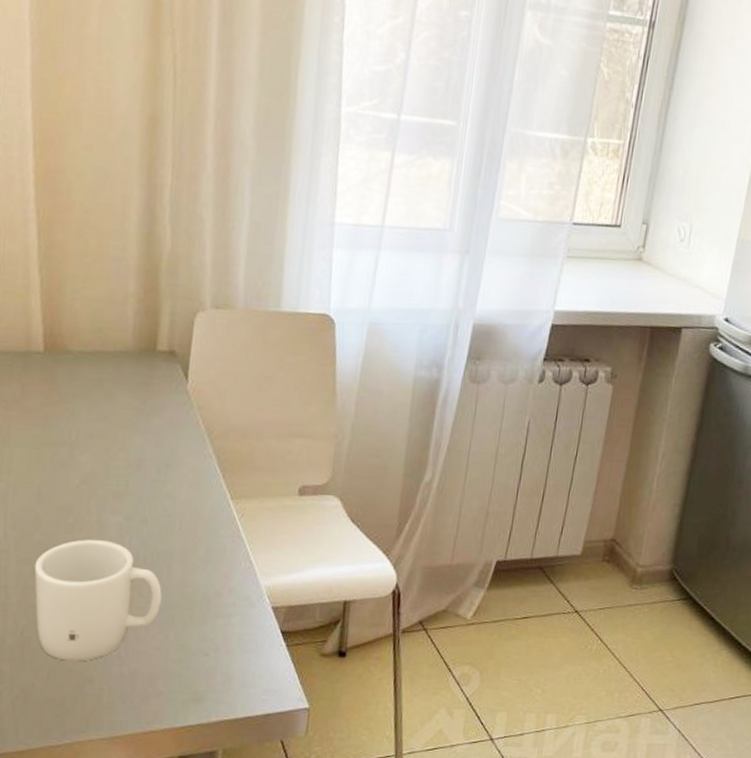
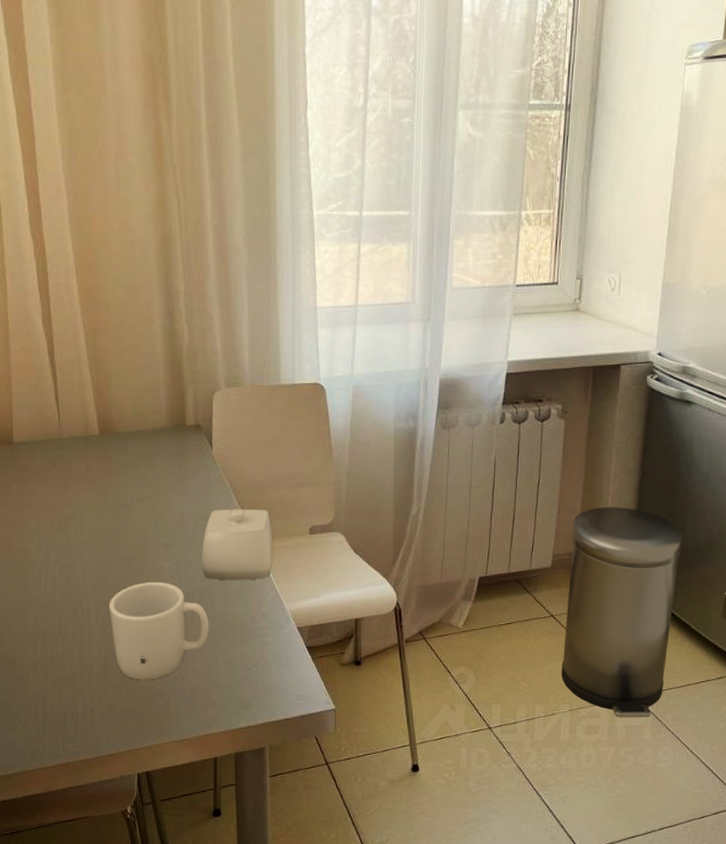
sugar bowl: none [159,457,255,546] -> present [201,509,274,581]
pedal bin: none [580,489,732,735] -> present [561,507,683,717]

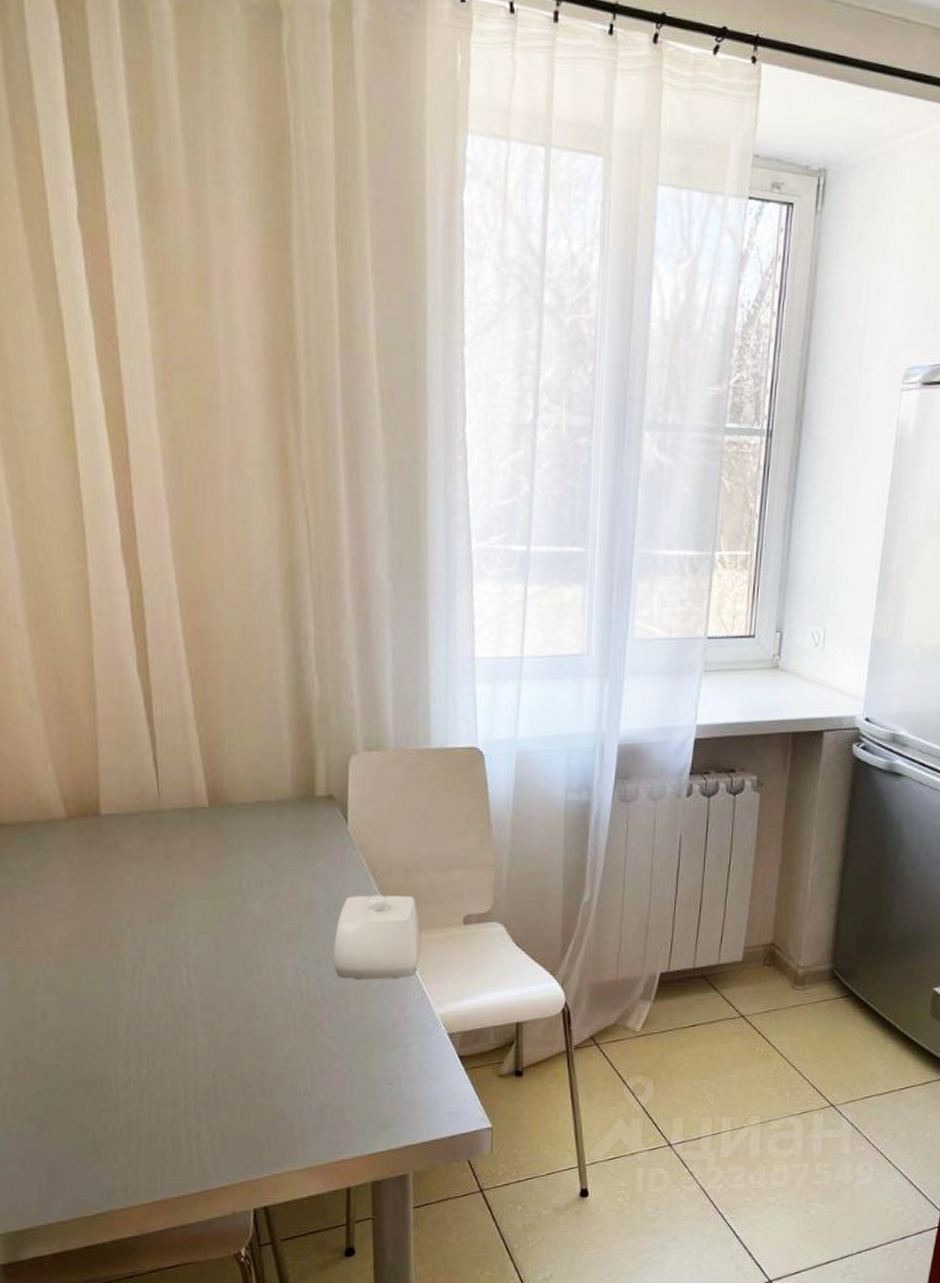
mug: present [109,582,209,680] -> none [219,982,342,1099]
pedal bin: present [561,507,683,717] -> none [752,892,889,1129]

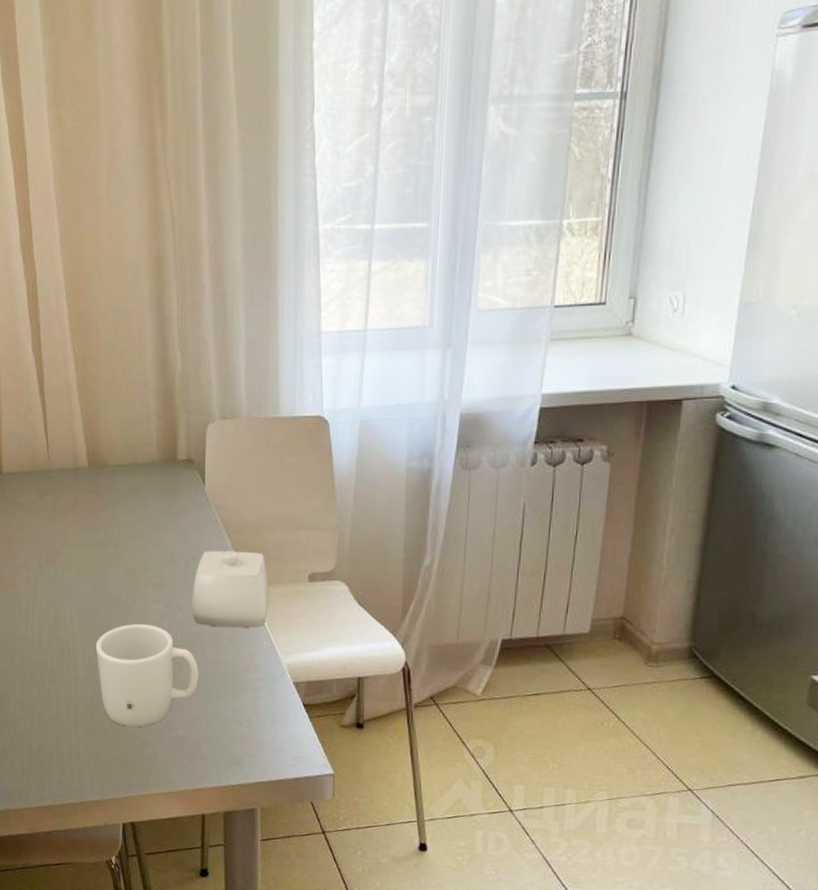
mug: none [219,982,342,1099] -> present [95,624,199,727]

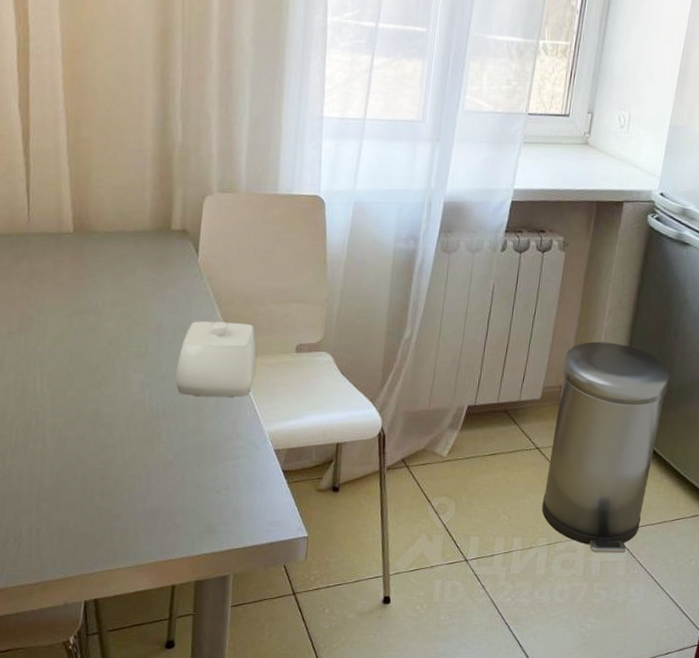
mug: present [95,624,199,727] -> none [67,394,179,501]
pedal bin: none [599,566,758,816] -> present [542,341,670,553]

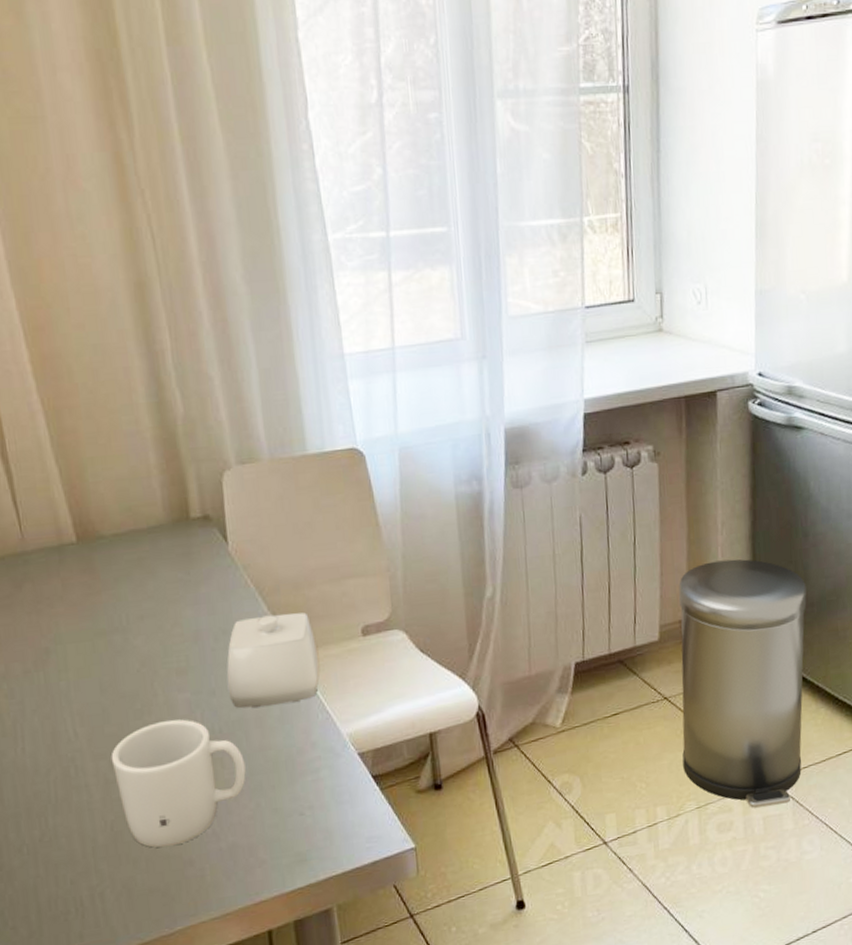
mug: none [67,394,179,501] -> present [111,719,246,848]

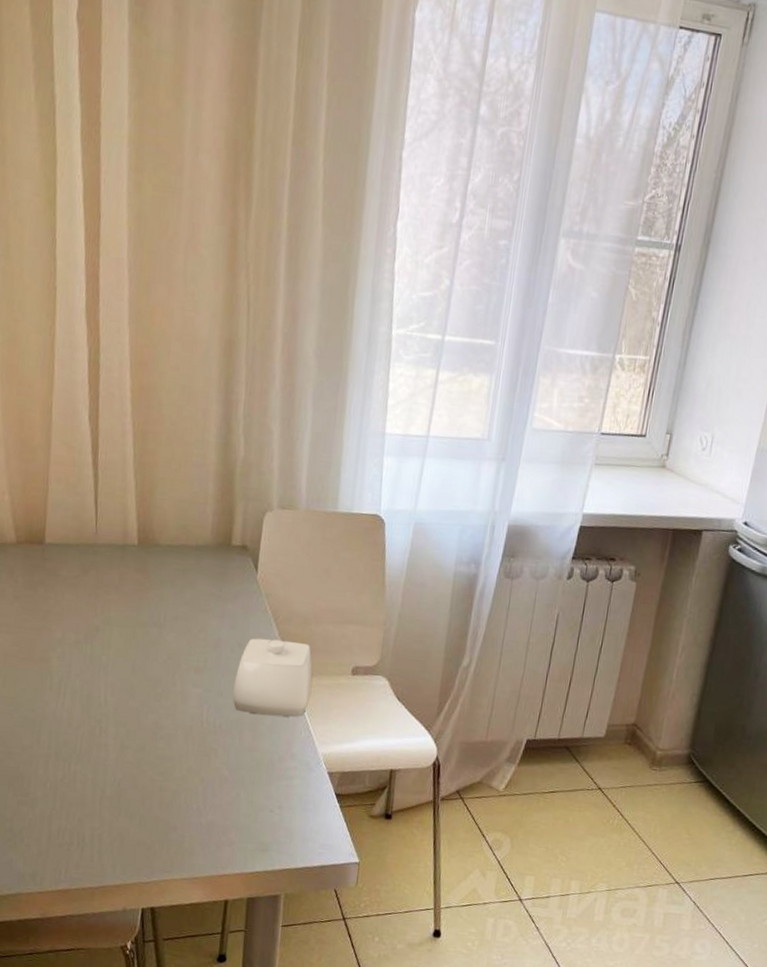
mug: present [111,719,246,848] -> none [129,707,235,812]
pedal bin: present [678,559,807,808] -> none [602,679,748,906]

